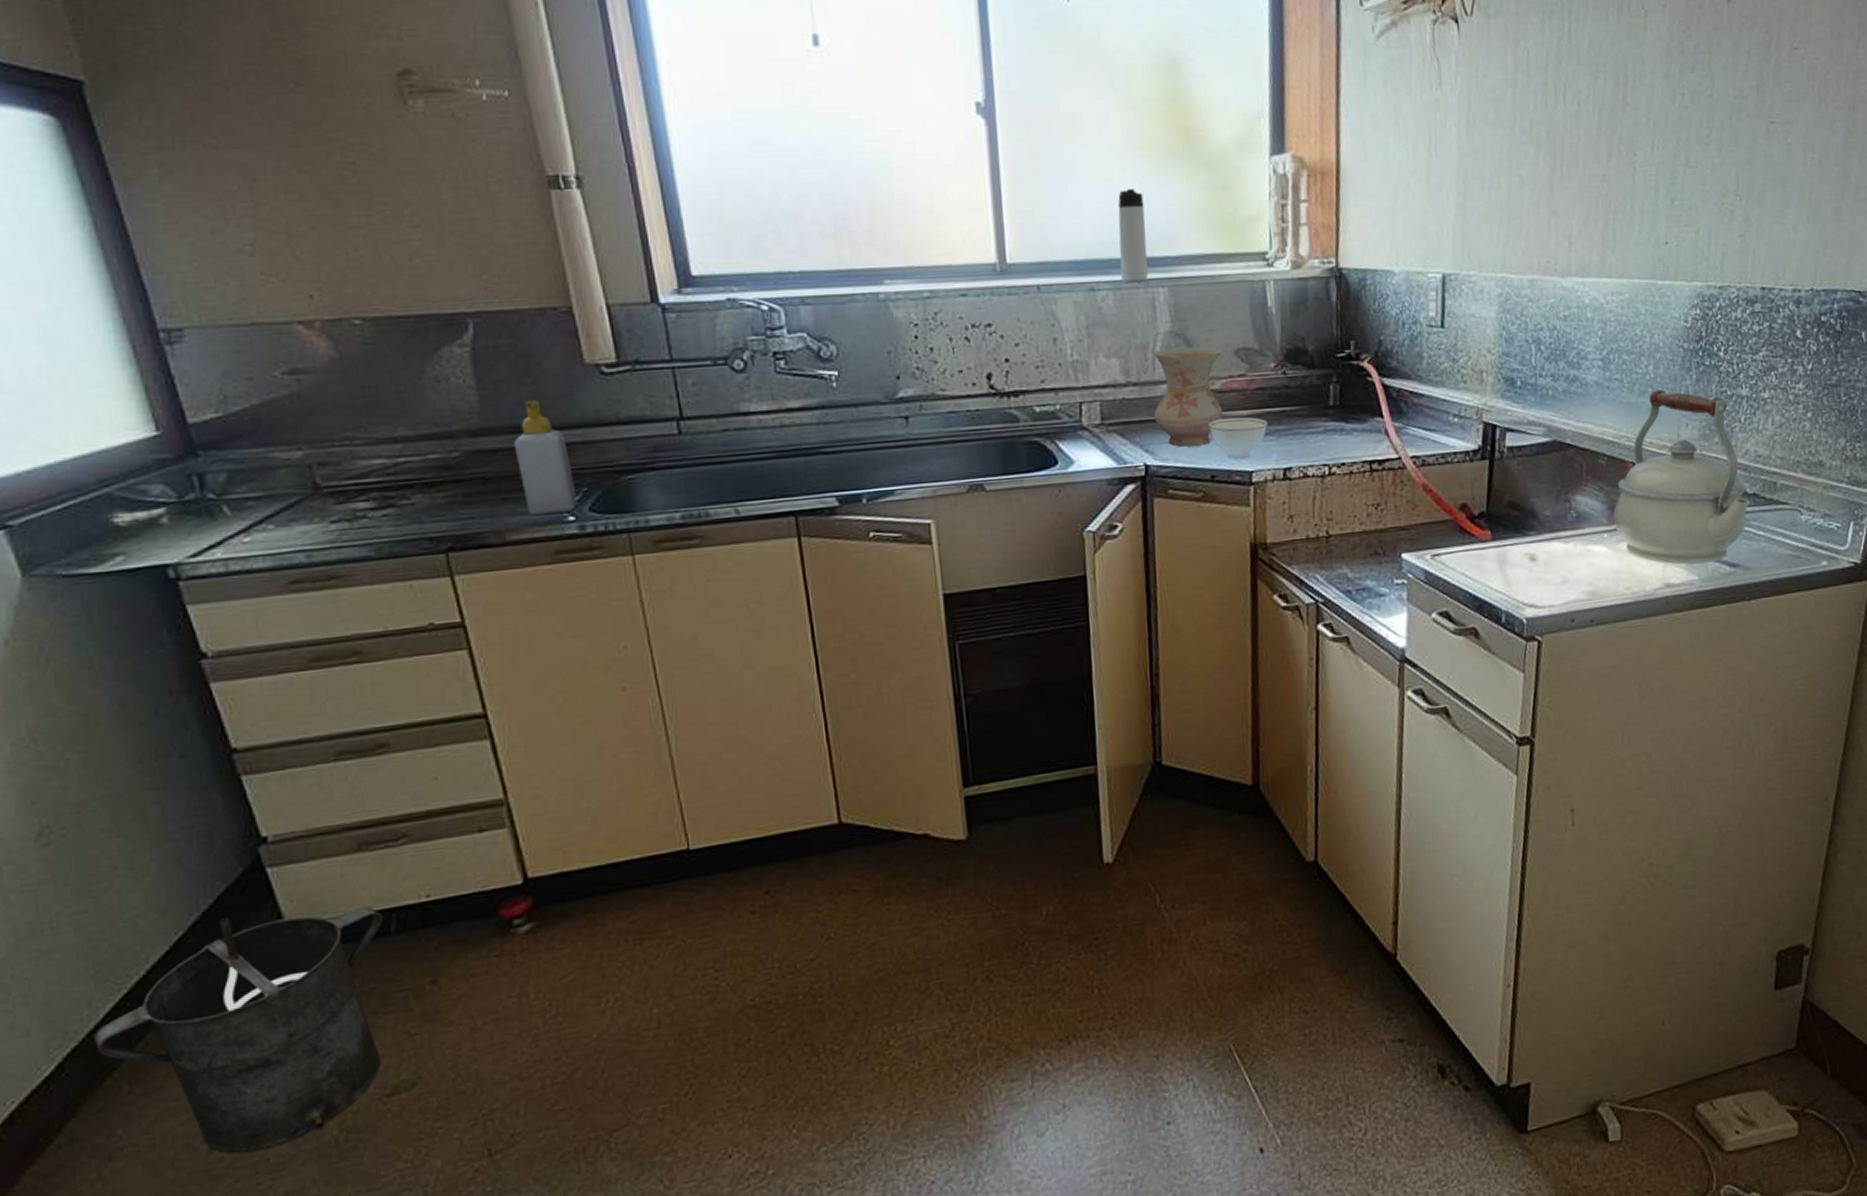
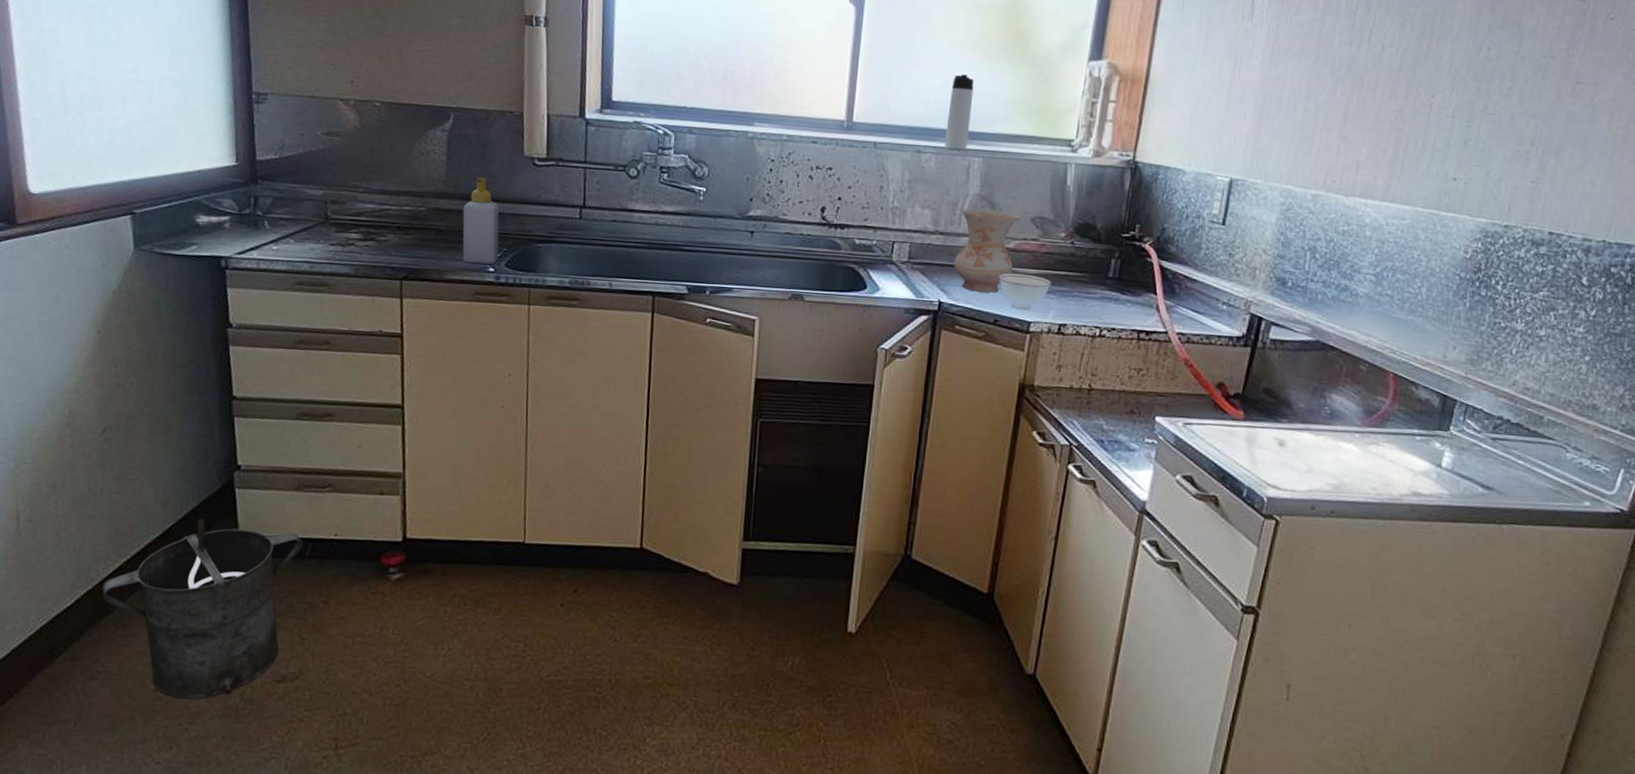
kettle: present [1613,389,1751,565] -> none [1367,310,1513,482]

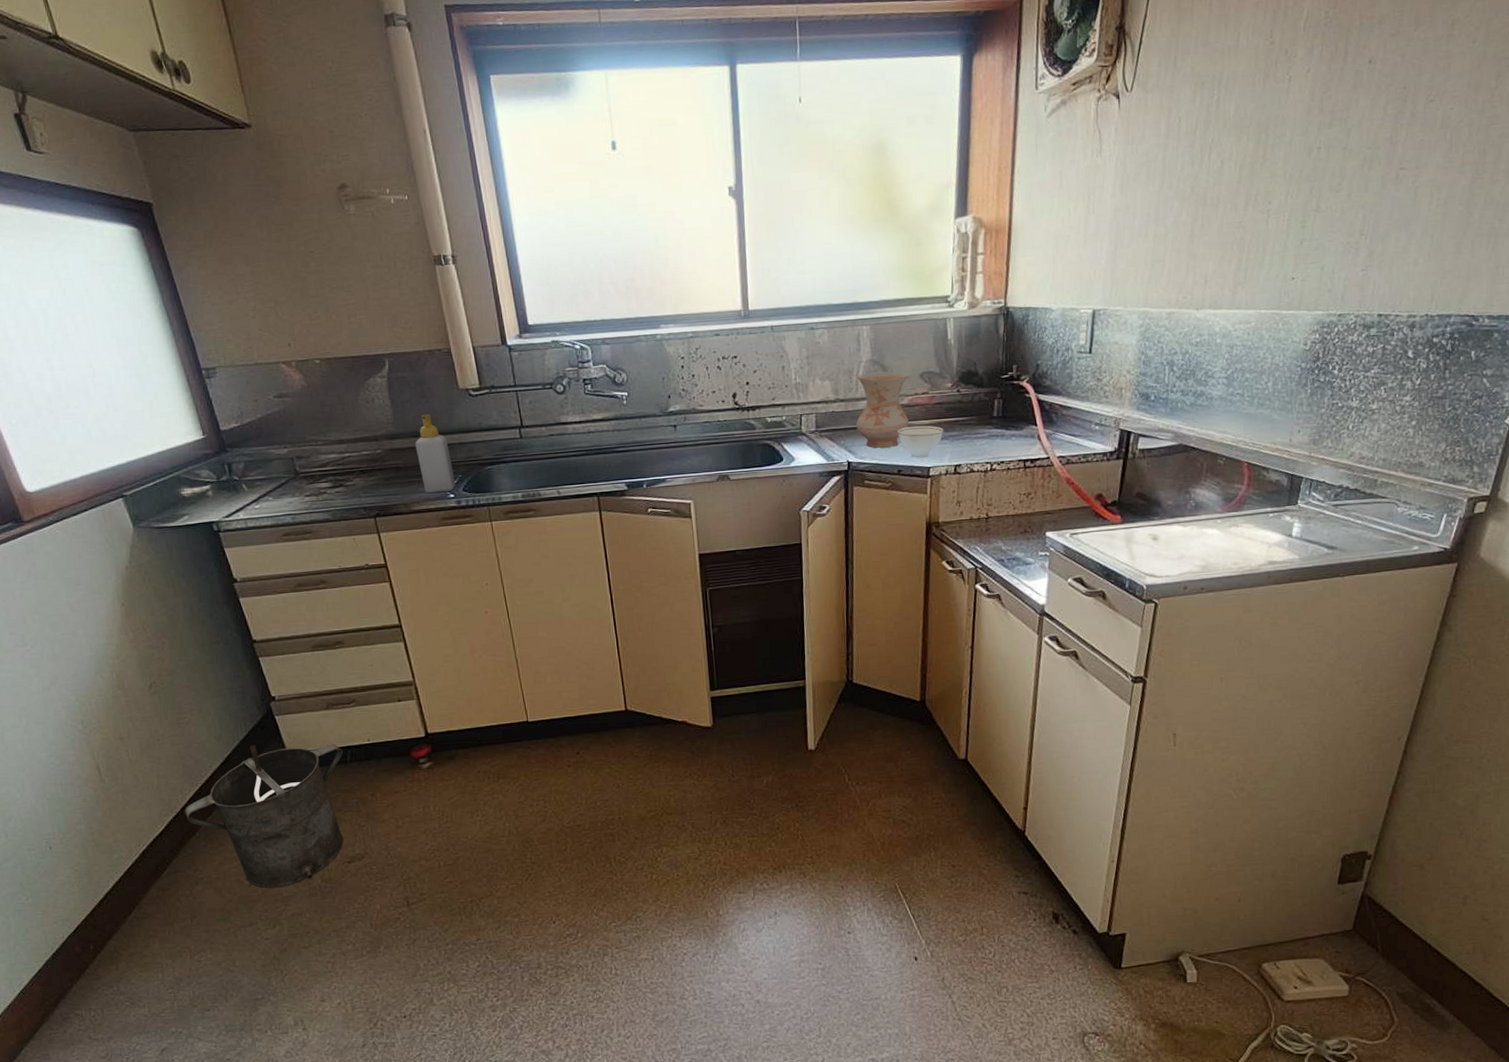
thermos bottle: present [944,74,974,151] -> none [833,249,855,323]

